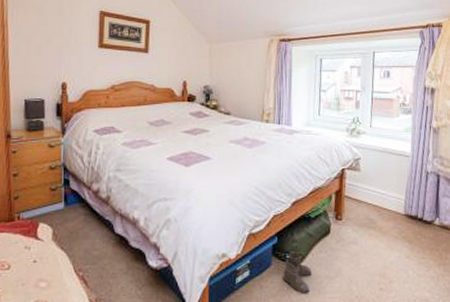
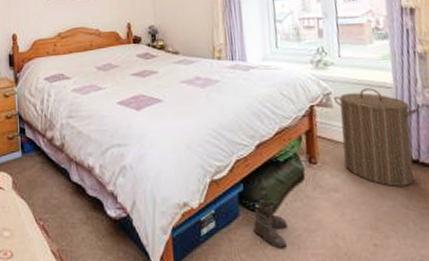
laundry hamper: none [362,156,427,240] -> present [333,88,419,186]

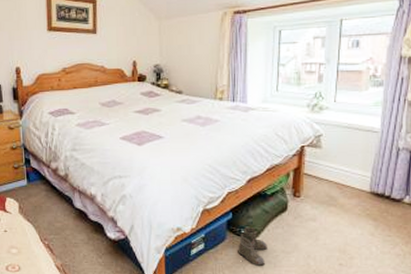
laundry hamper: present [333,88,419,186] -> none [323,132,398,218]

